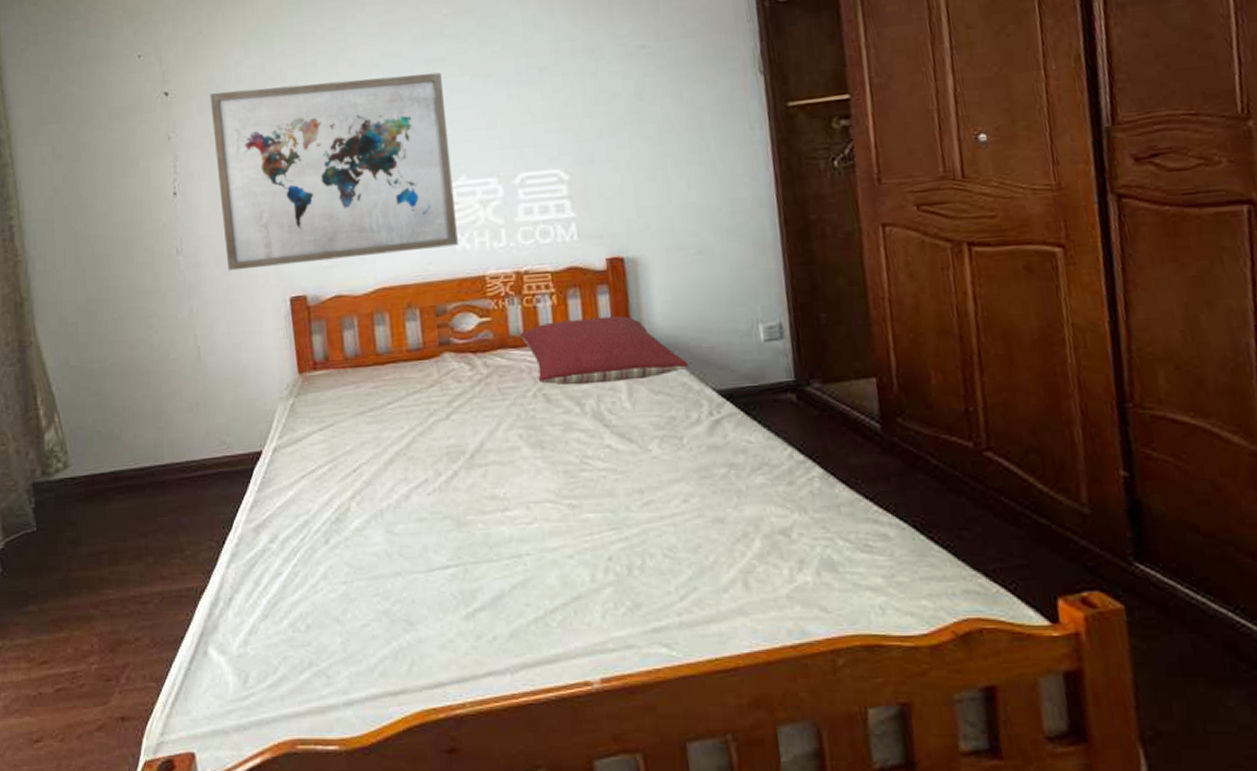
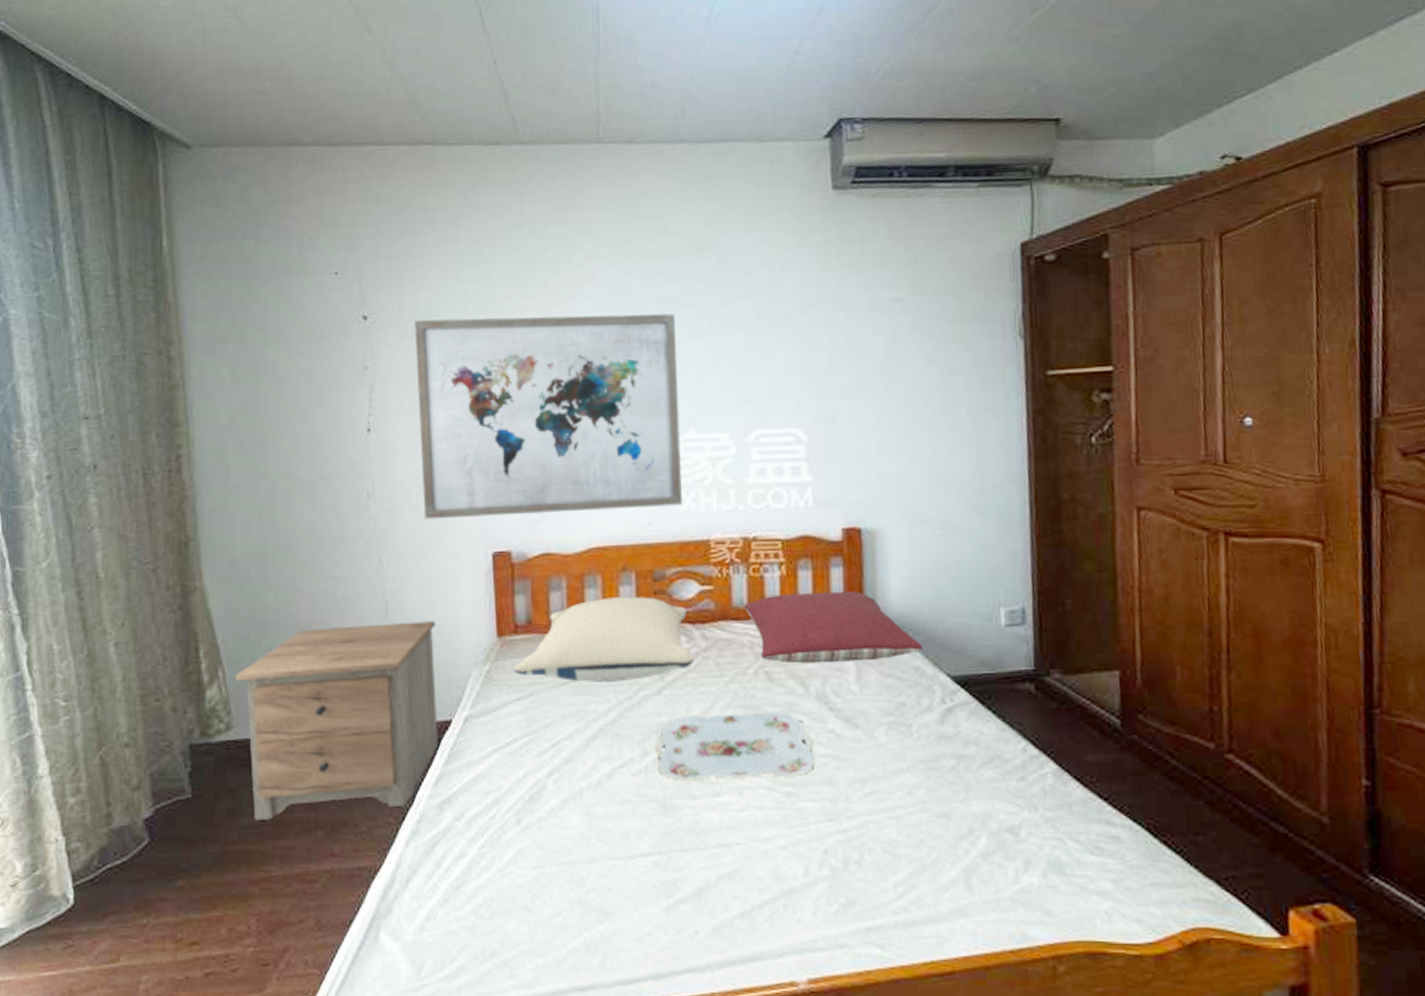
nightstand: none [69,362,251,549] -> present [235,621,438,820]
pillow: none [315,330,477,411] -> present [514,597,694,682]
serving tray: none [447,430,595,498] -> present [655,712,815,781]

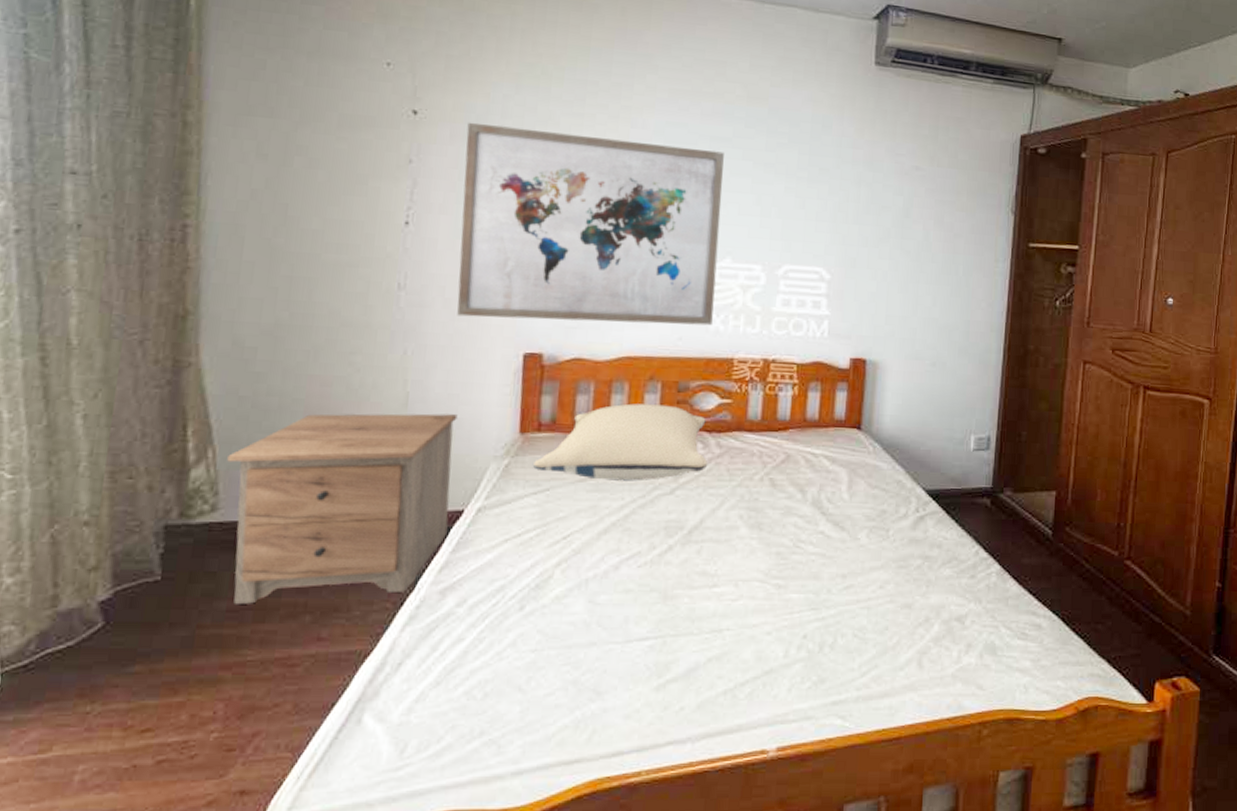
serving tray: present [655,712,815,781] -> none [662,513,805,573]
pillow: present [744,591,923,664] -> none [757,411,906,474]

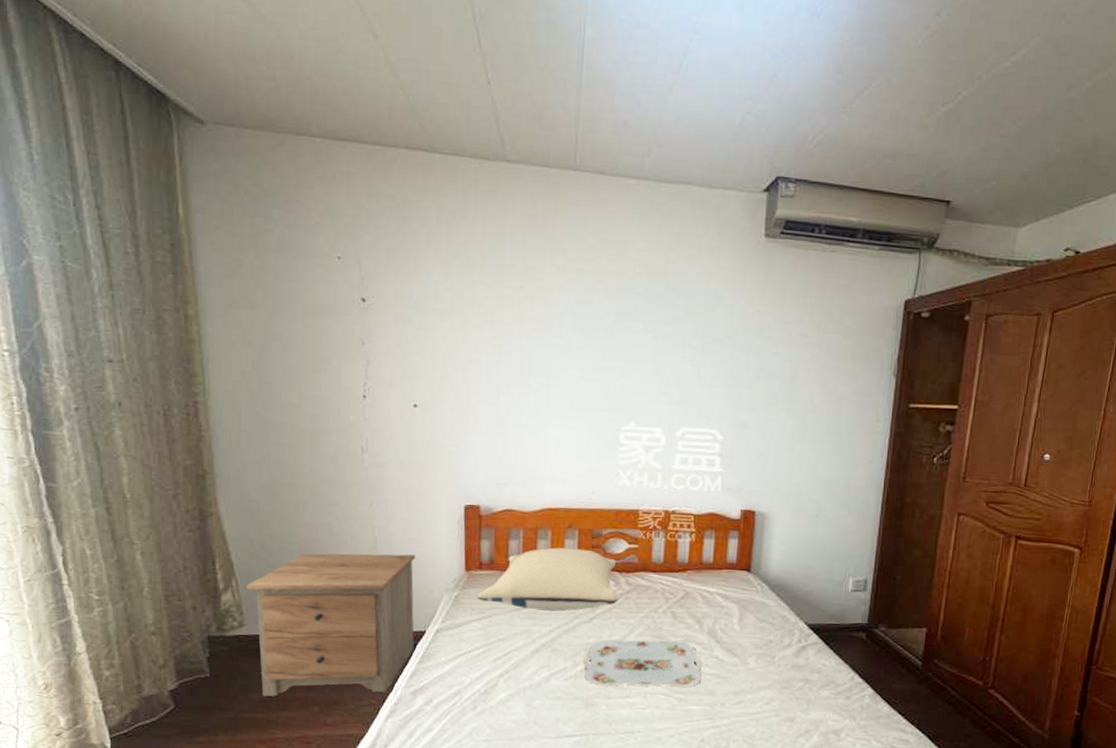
wall art: present [457,122,724,326] -> none [407,307,627,482]
serving tray: none [662,513,805,573] -> present [583,639,702,687]

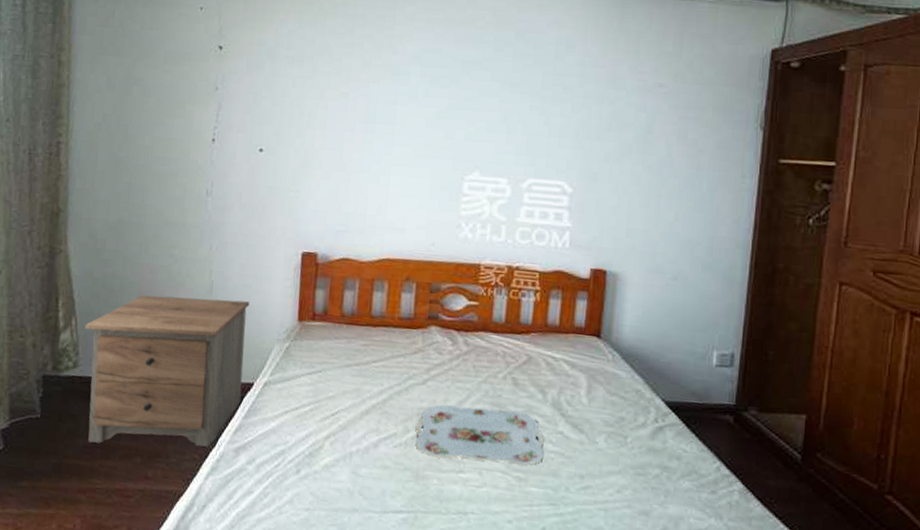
pillow: present [477,547,618,612] -> none [308,300,456,371]

